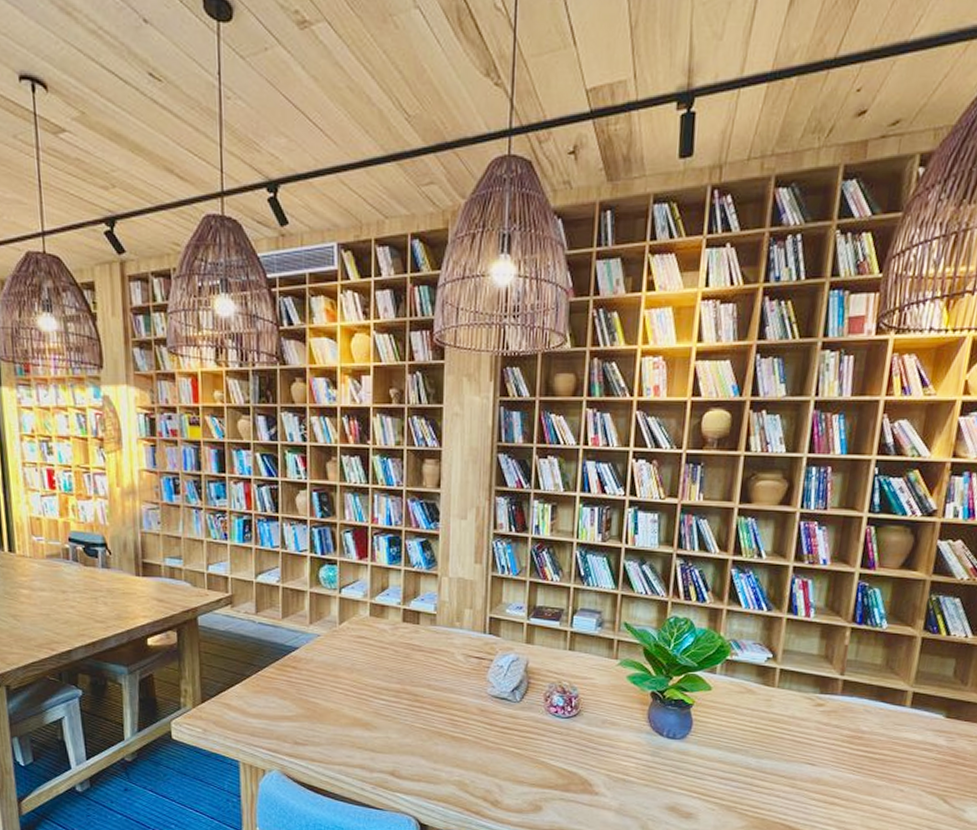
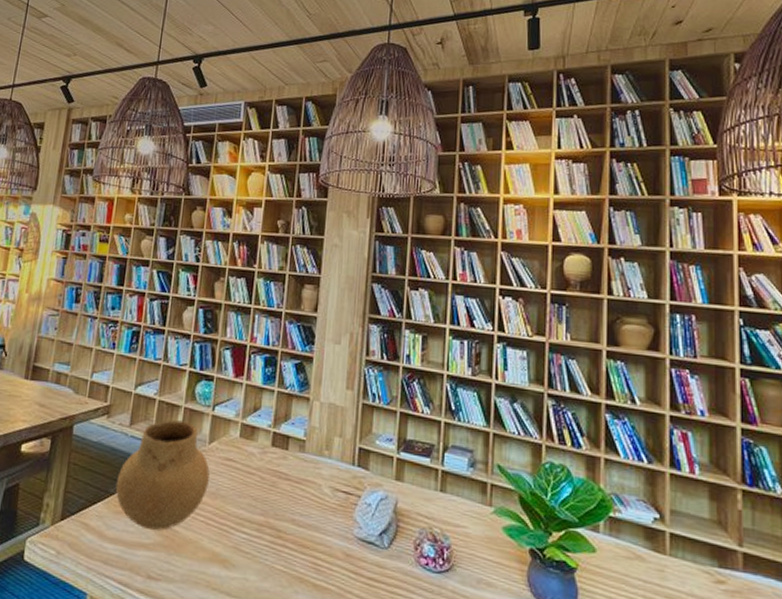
ceramic pot: none [251,605,343,704] -> present [115,420,210,531]

